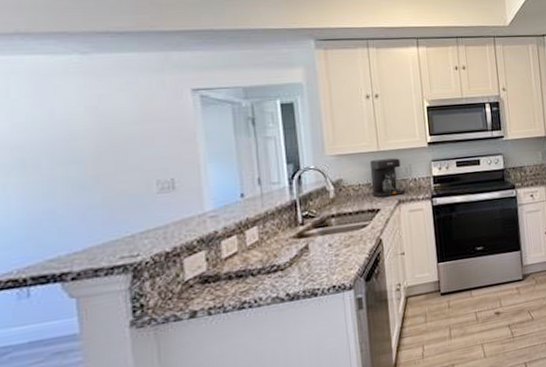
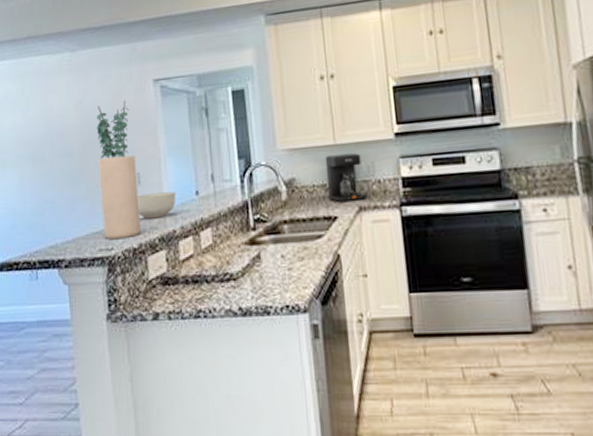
vase: none [117,108,175,247] -> present [96,101,141,240]
bowl: none [171,195,219,223] -> present [137,191,176,219]

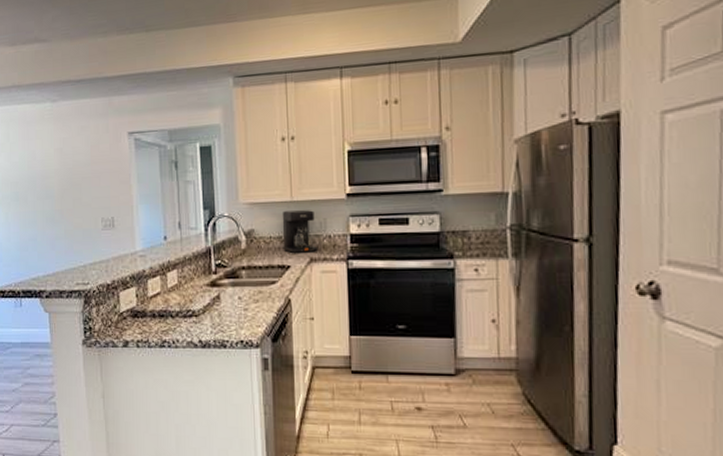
vase: present [96,101,141,240] -> none [75,151,114,276]
bowl: present [137,191,176,219] -> none [111,235,147,259]

